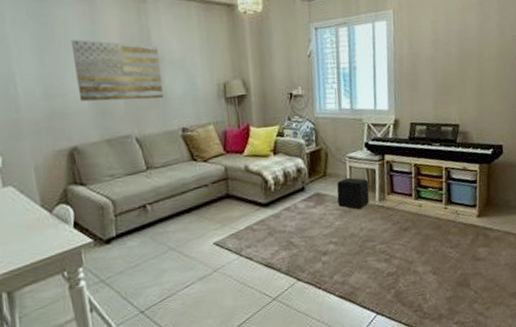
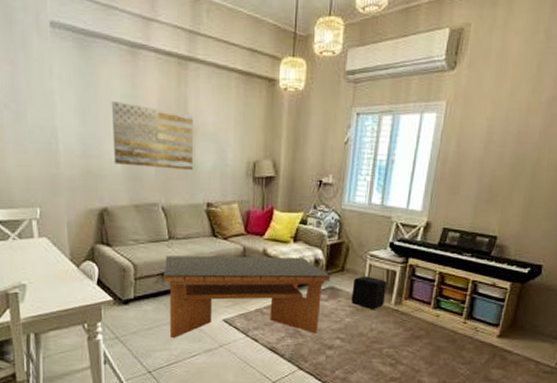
coffee table: none [145,168,315,272] -> present [163,255,331,339]

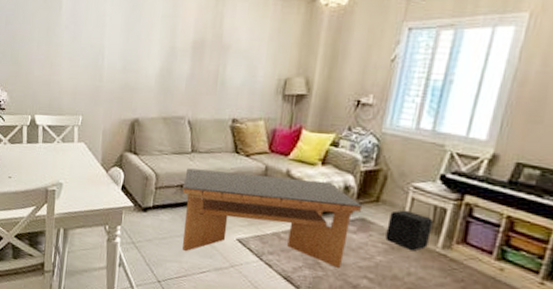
wall art: present [111,100,193,171] -> none [149,20,227,87]

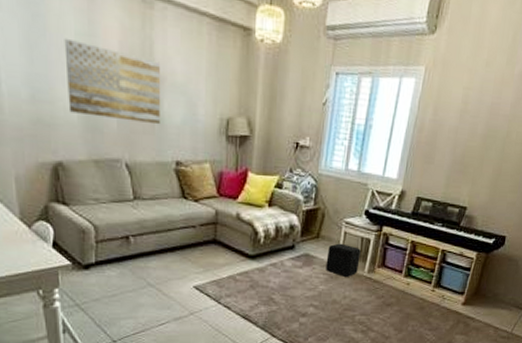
wall art: none [149,20,227,87] -> present [64,38,160,125]
coffee table: present [182,168,363,268] -> none [128,217,306,306]

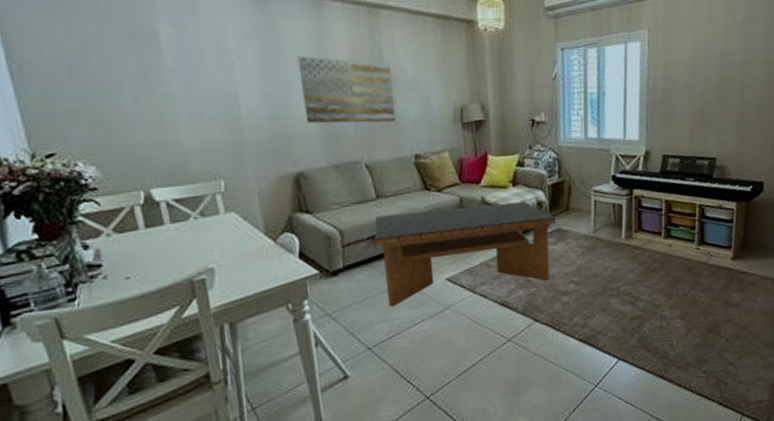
coffee table: none [128,217,306,306] -> present [374,201,557,308]
air purifier: present [326,243,361,278] -> none [579,212,615,248]

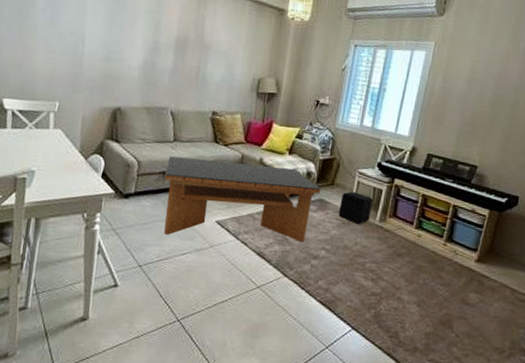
wall art: present [297,55,395,124] -> none [132,14,208,82]
air purifier: none [579,212,615,248] -> present [338,191,373,225]

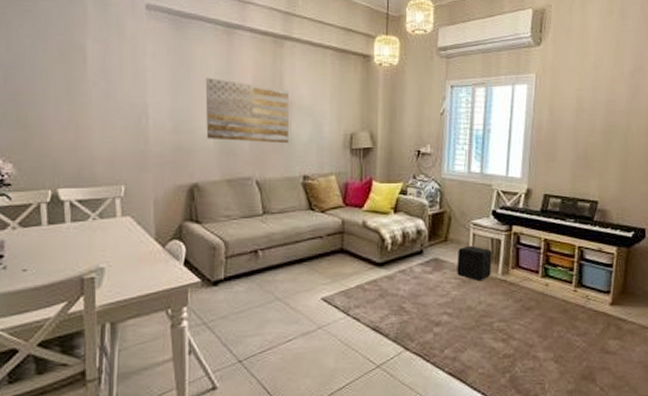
wall art: none [132,14,208,82] -> present [205,77,288,144]
coffee table: present [164,156,321,242] -> none [257,228,435,322]

